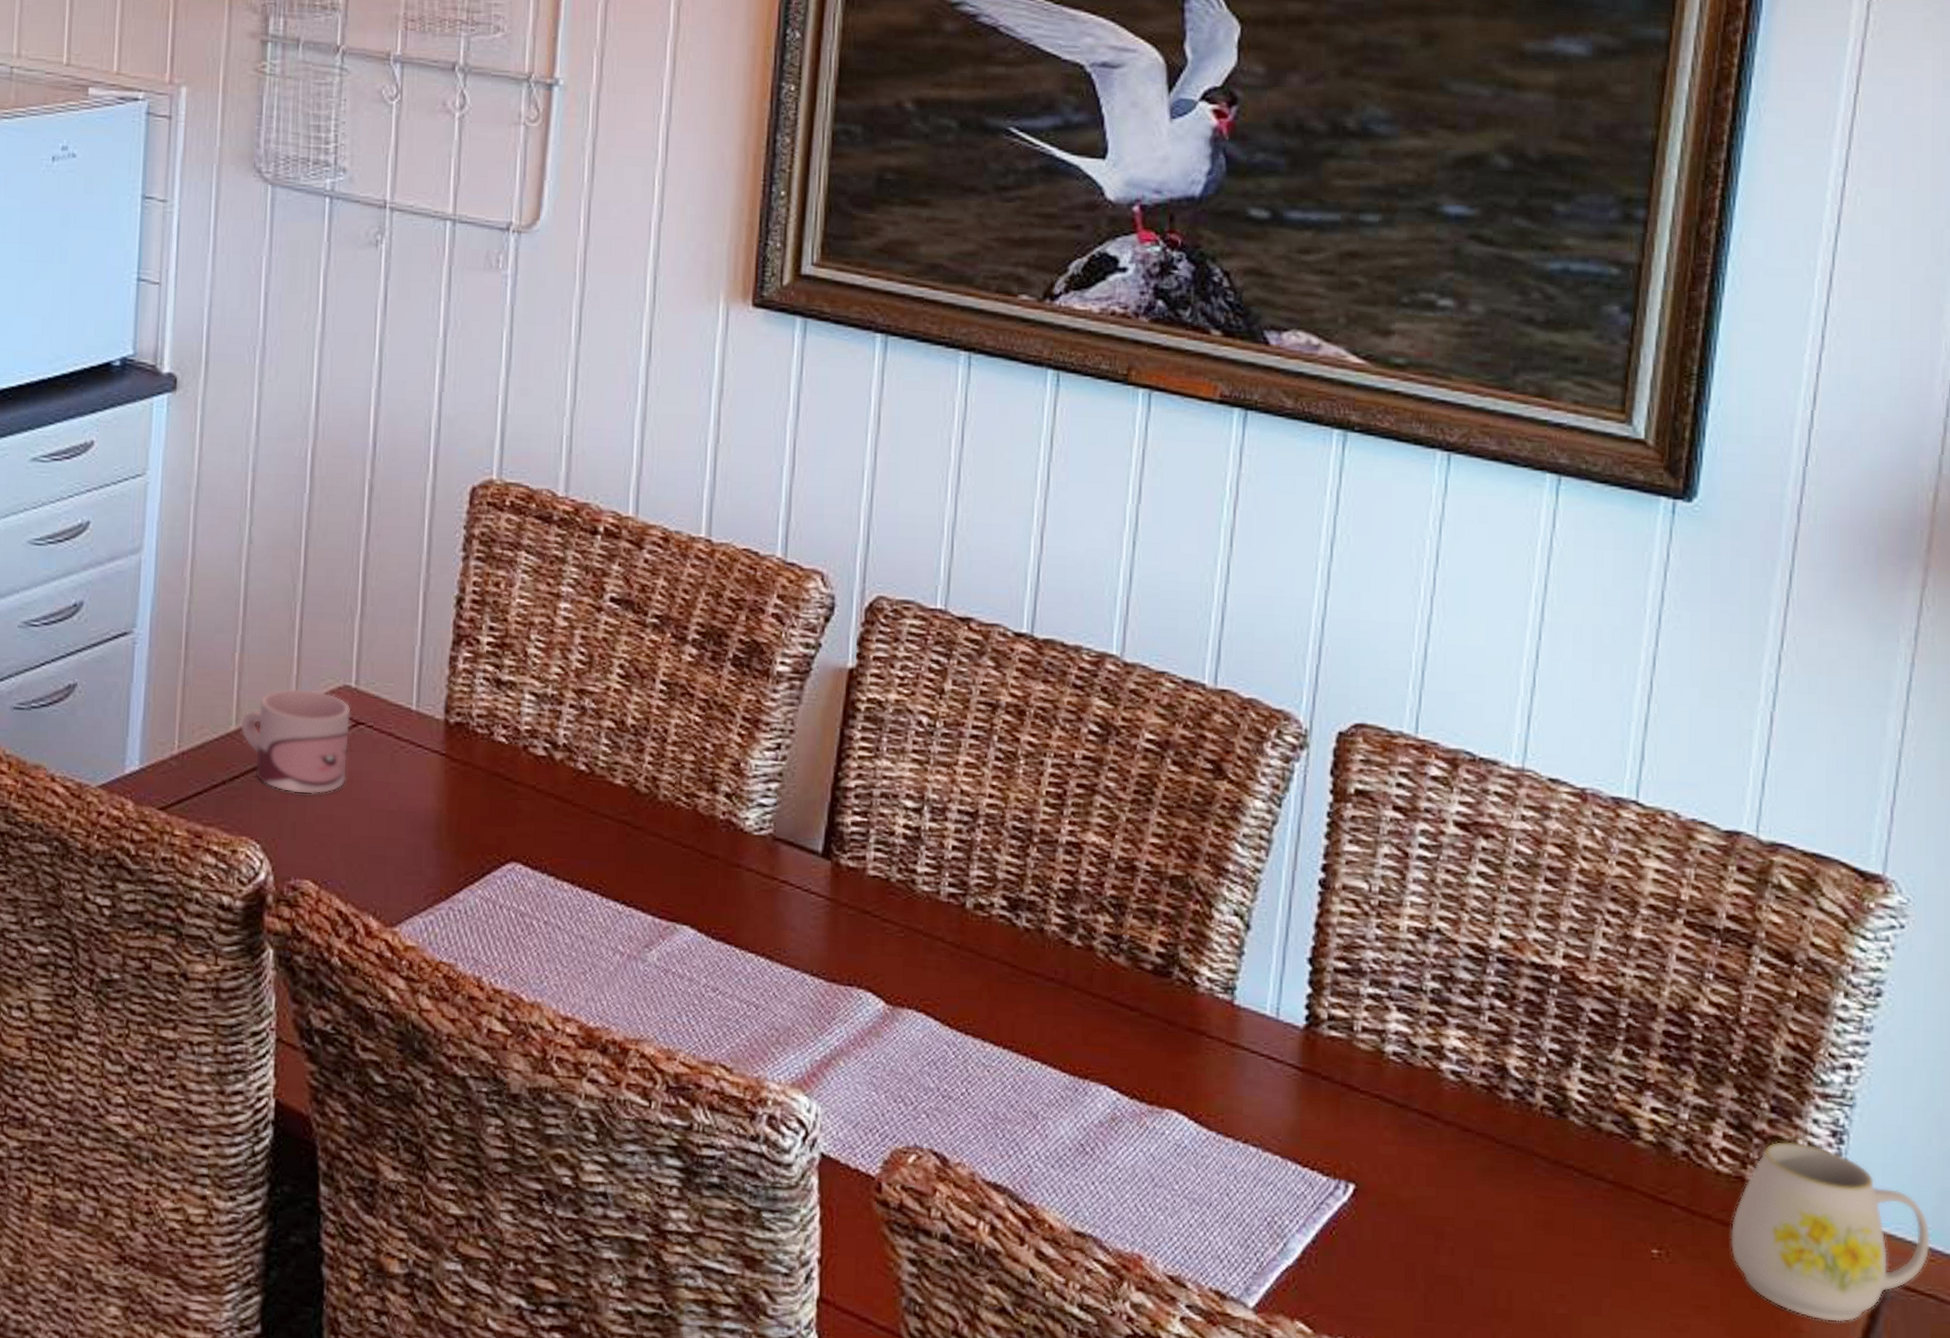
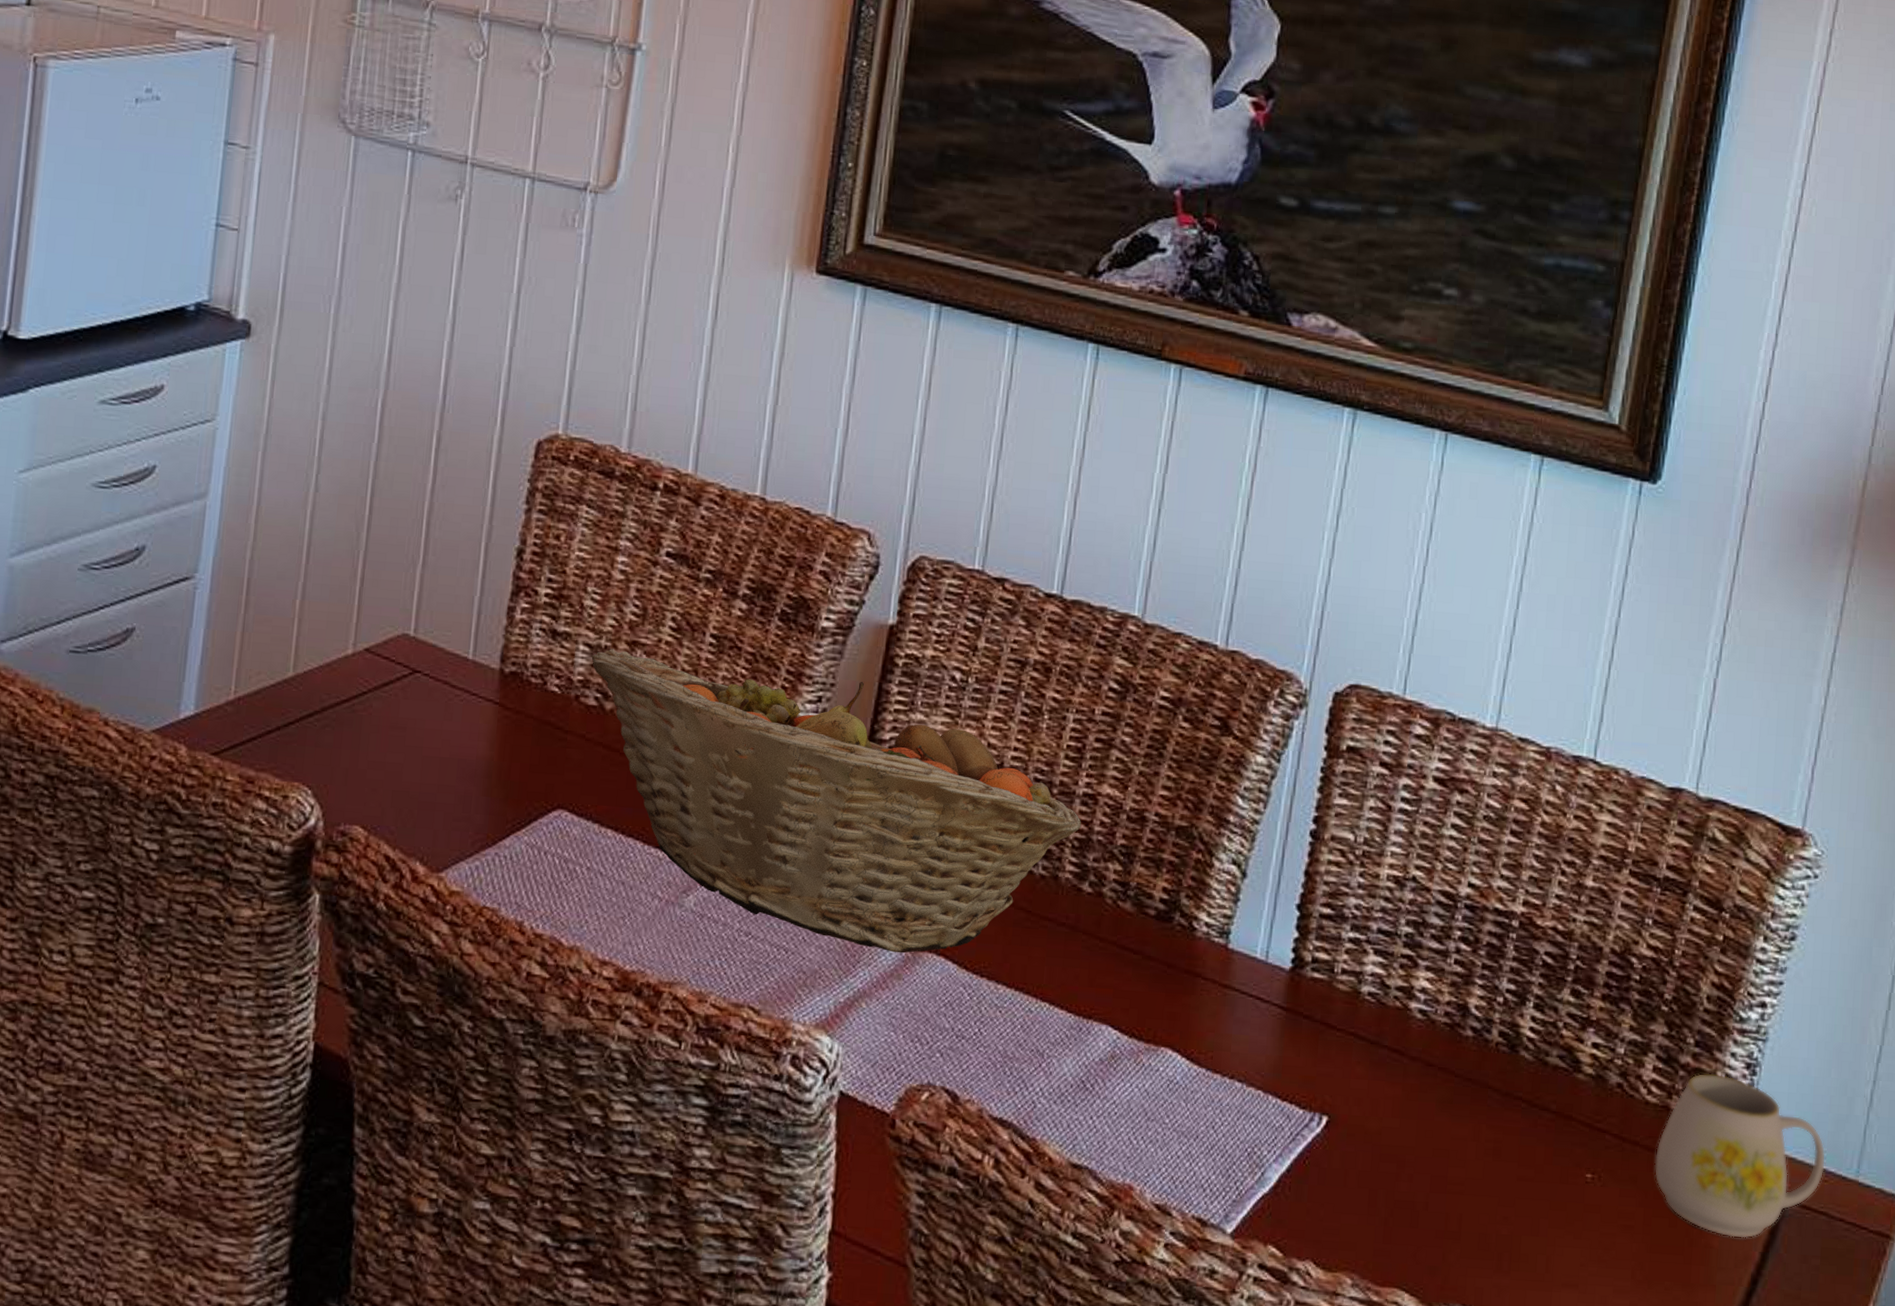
mug: present [239,688,351,795] -> none [297,635,409,741]
fruit basket: none [538,697,1066,1010] -> present [591,649,1081,953]

